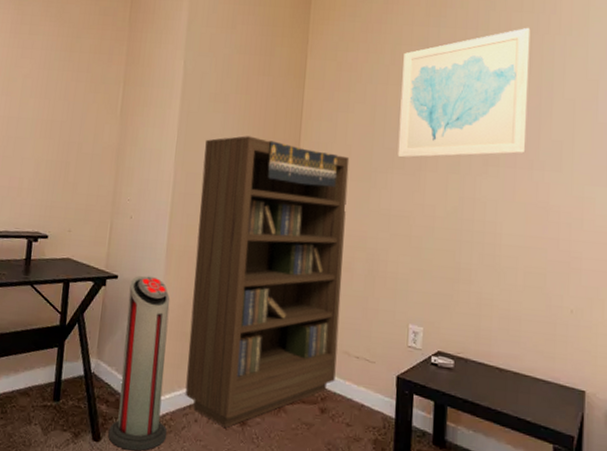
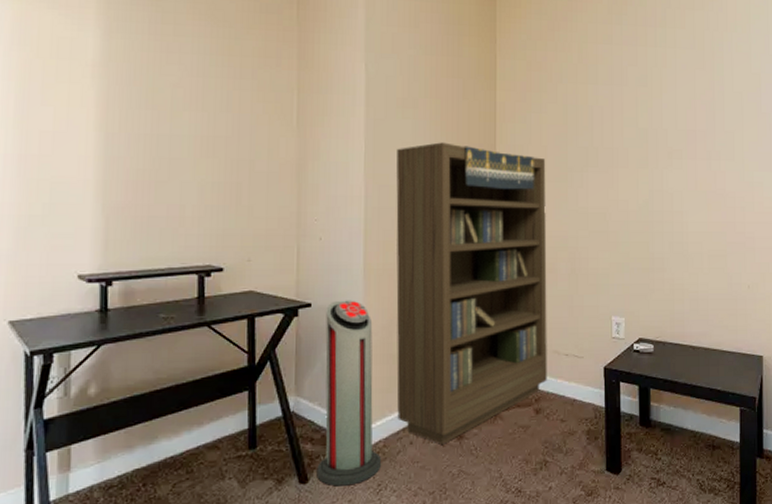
wall art: present [397,27,531,158] -> none [590,24,704,156]

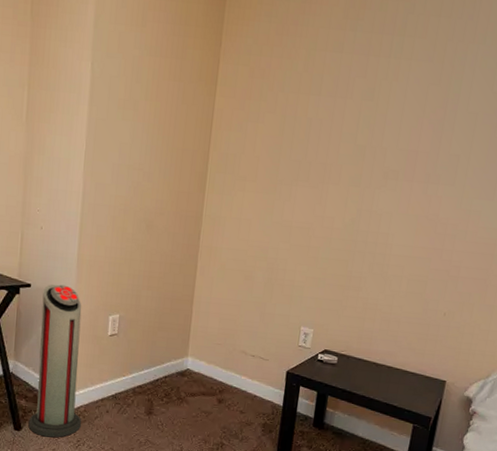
bookcase: present [396,142,547,444] -> none [97,145,257,417]

